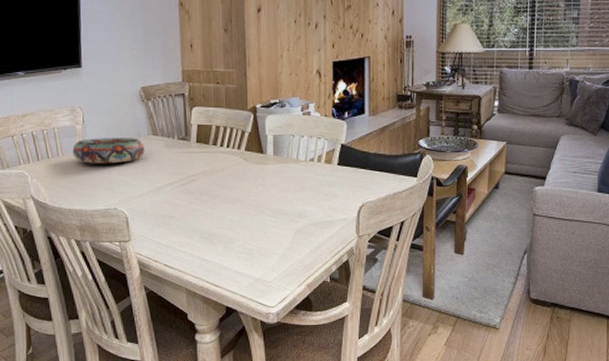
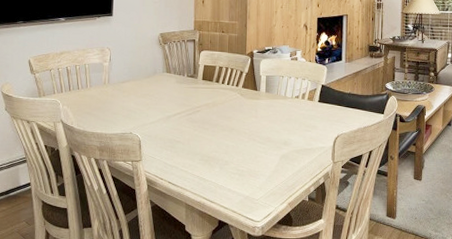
decorative bowl: present [72,138,145,164] -> none [99,74,159,95]

